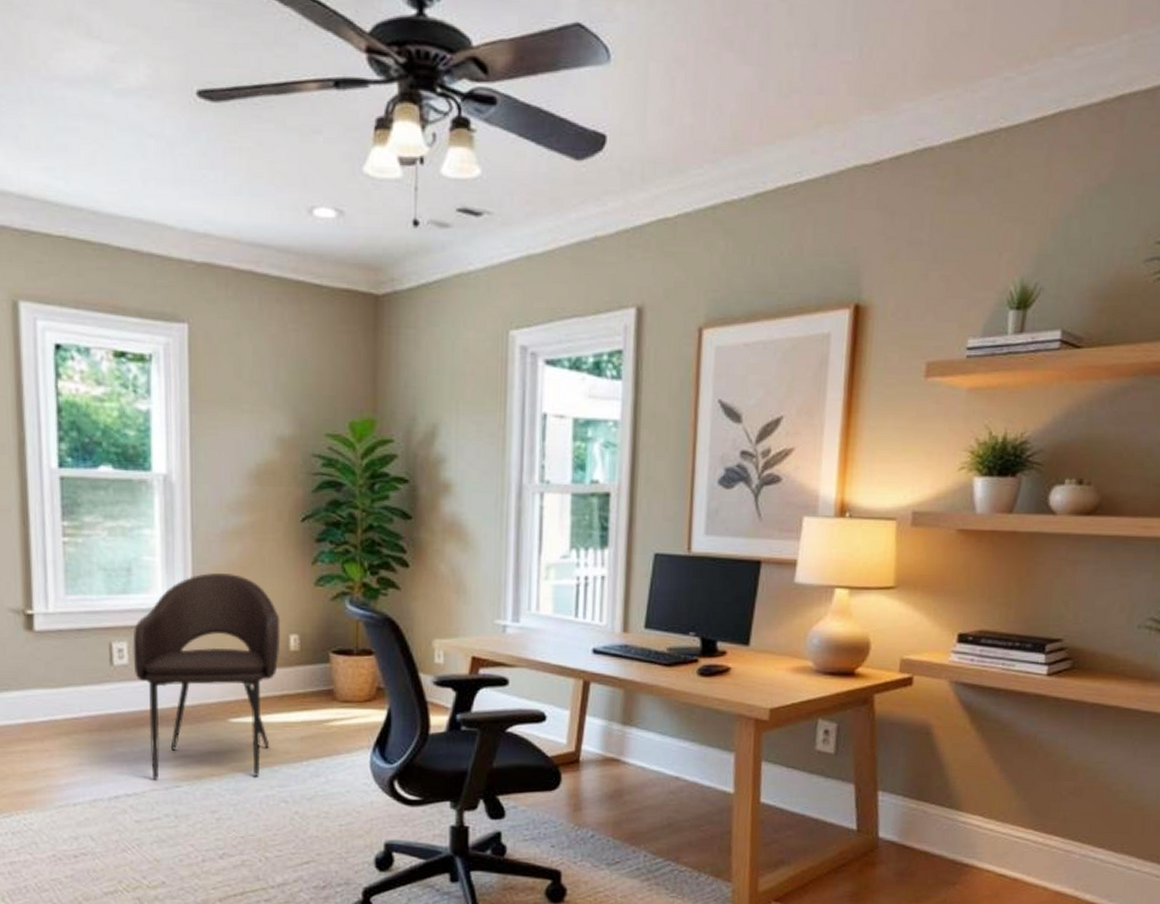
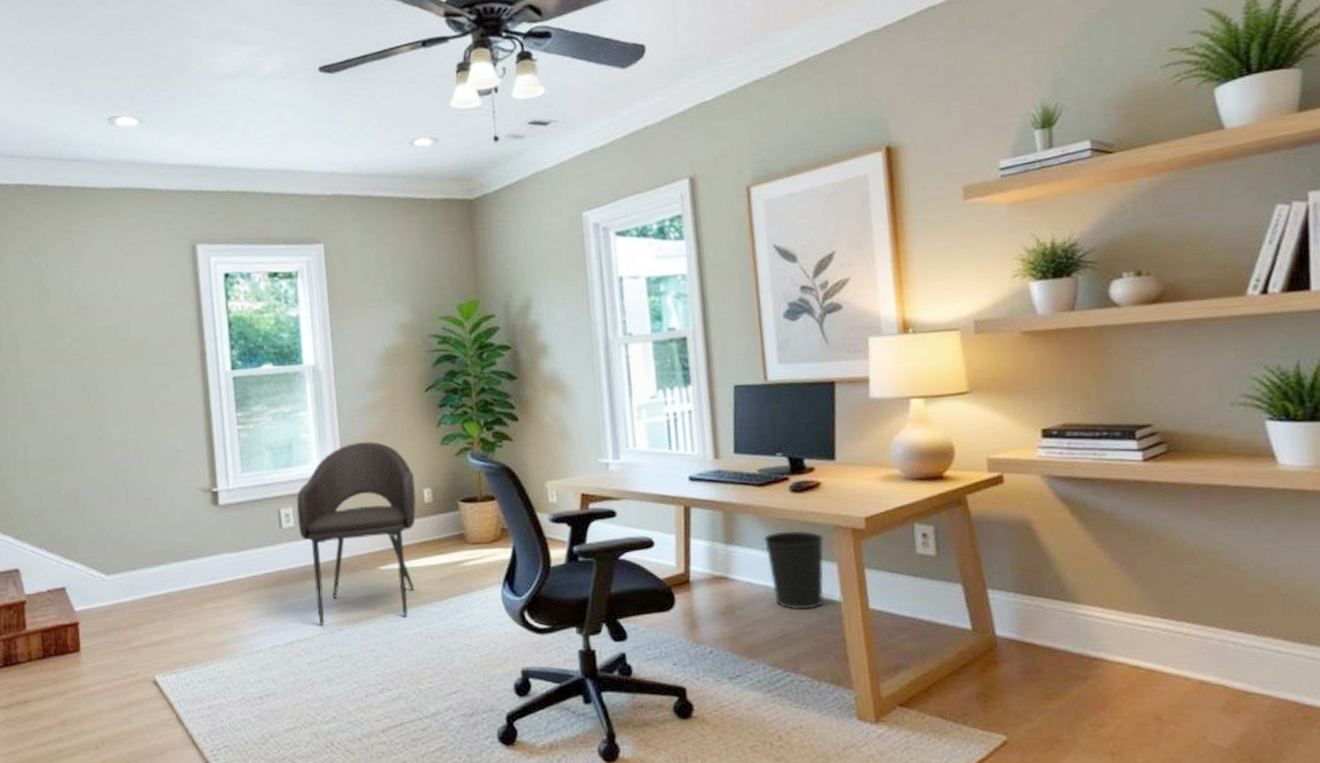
wastebasket: none [662,716,725,799] -> present [763,530,824,610]

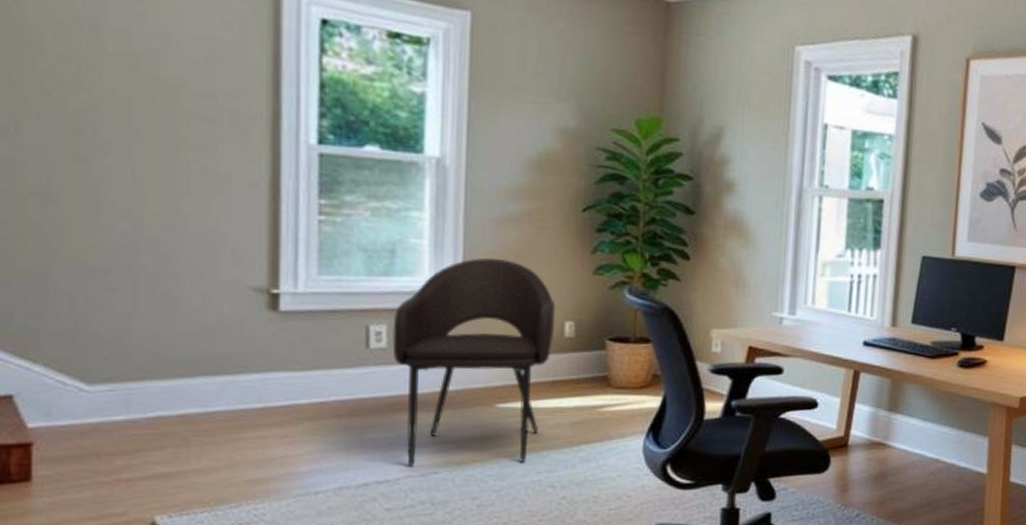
wastebasket: present [763,530,824,610] -> none [925,403,981,479]

